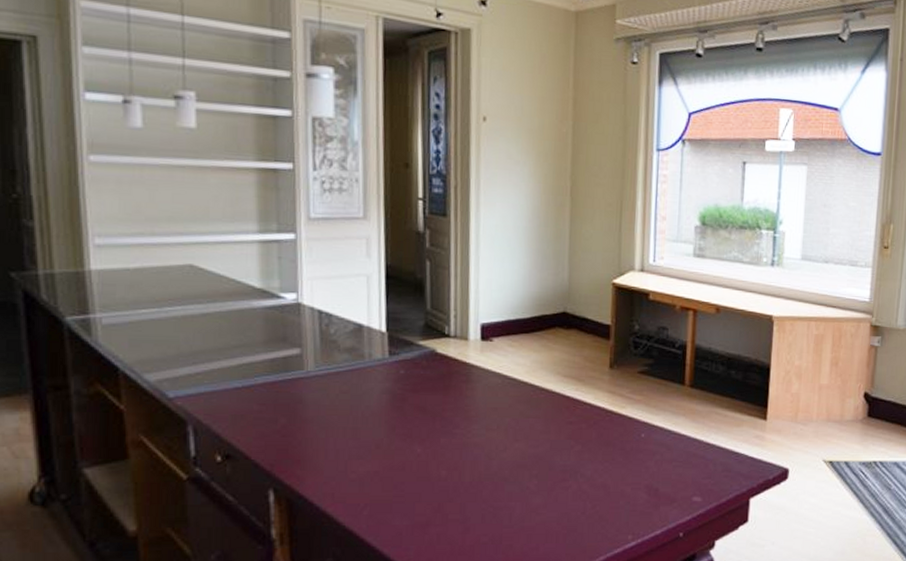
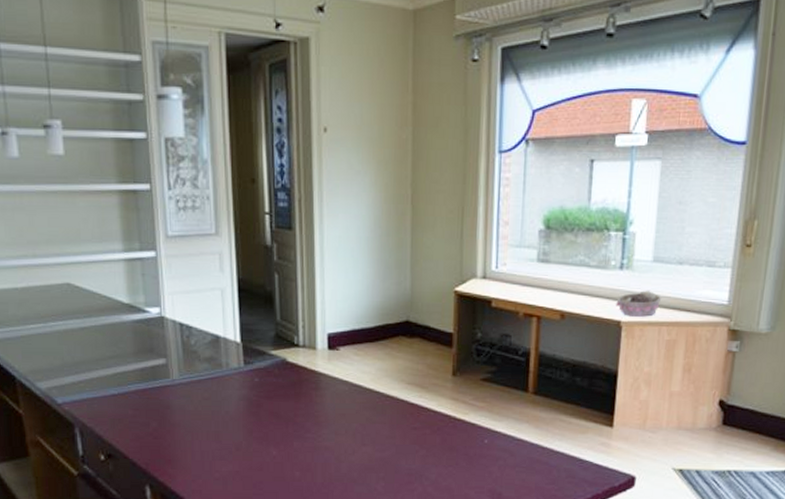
decorative basket: none [768,287,810,312] -> present [616,291,662,317]

